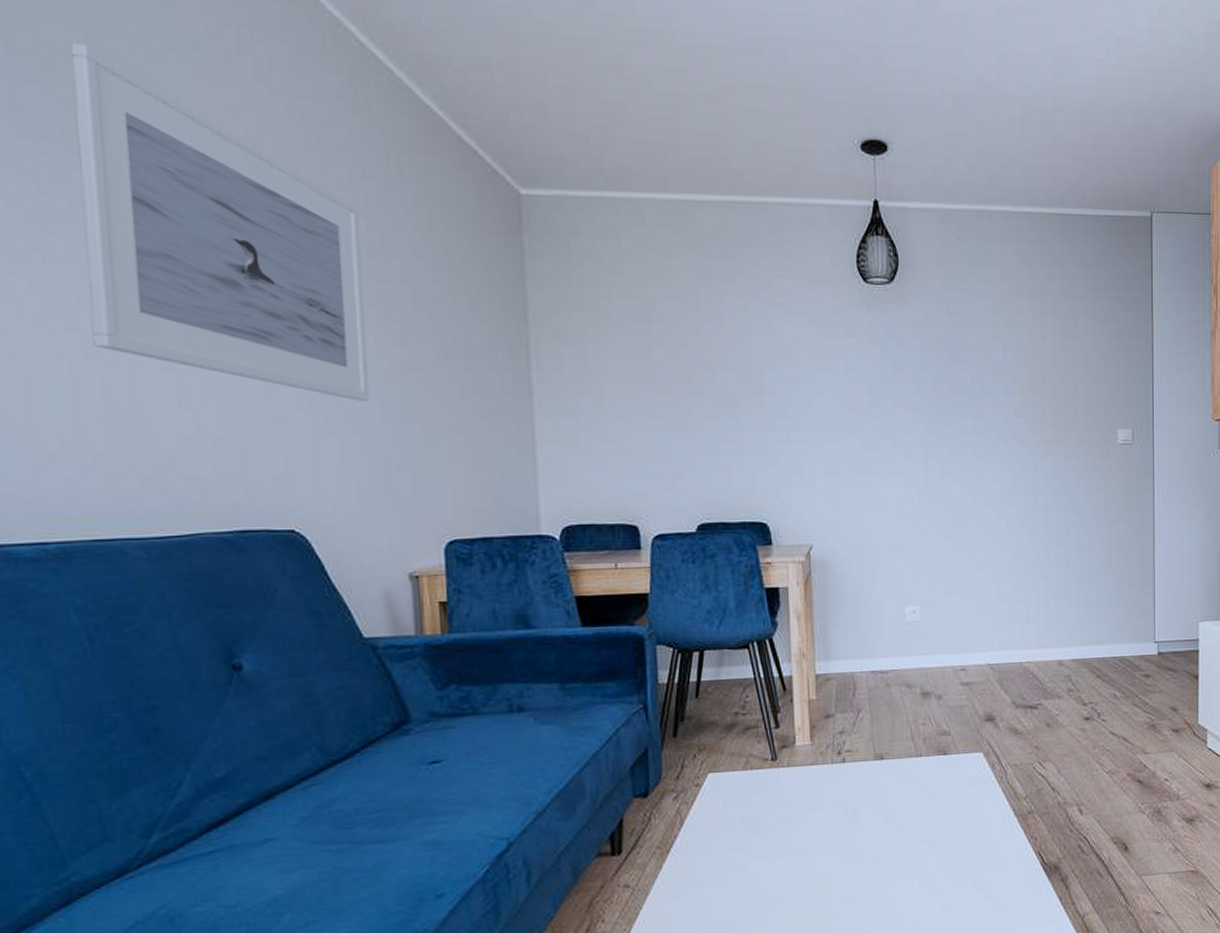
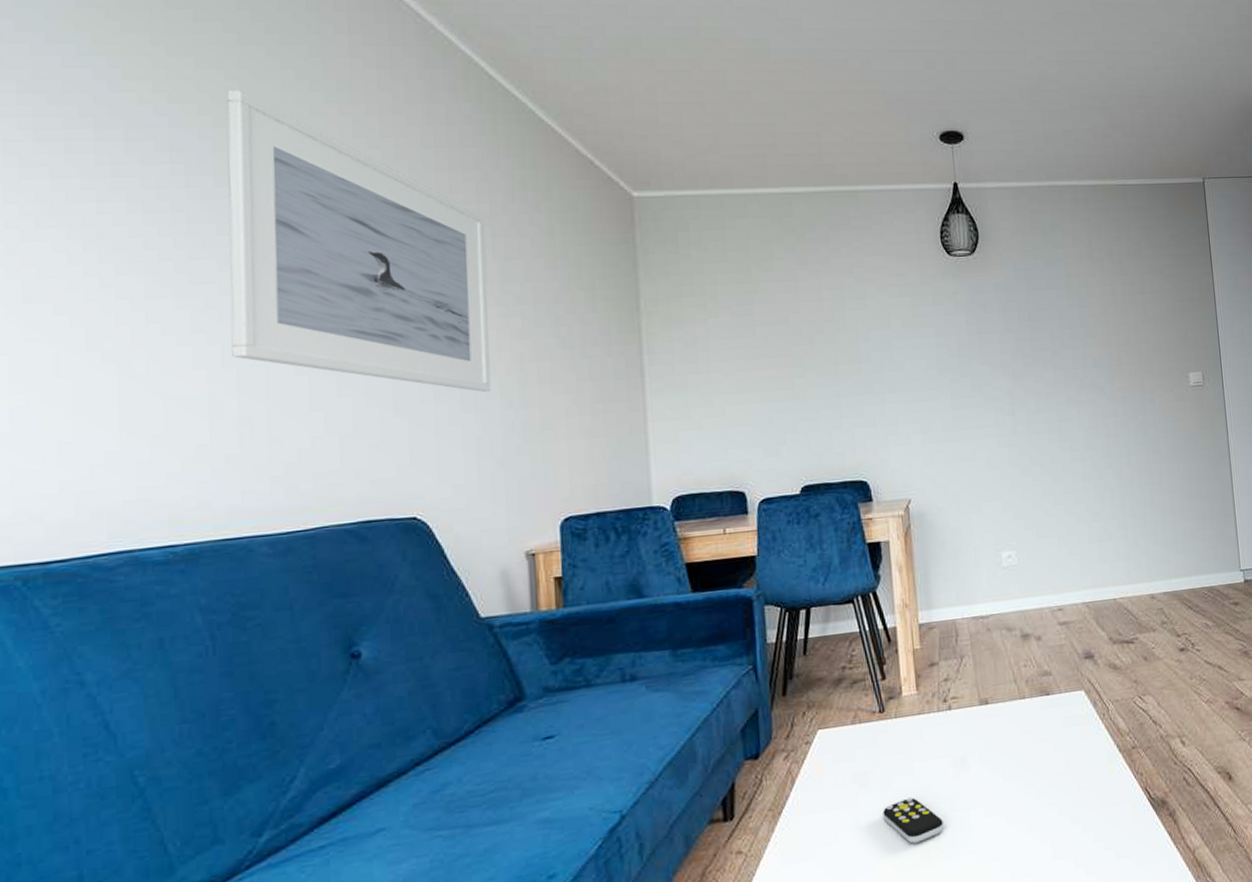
remote control: none [771,845,832,890] -> present [883,797,944,844]

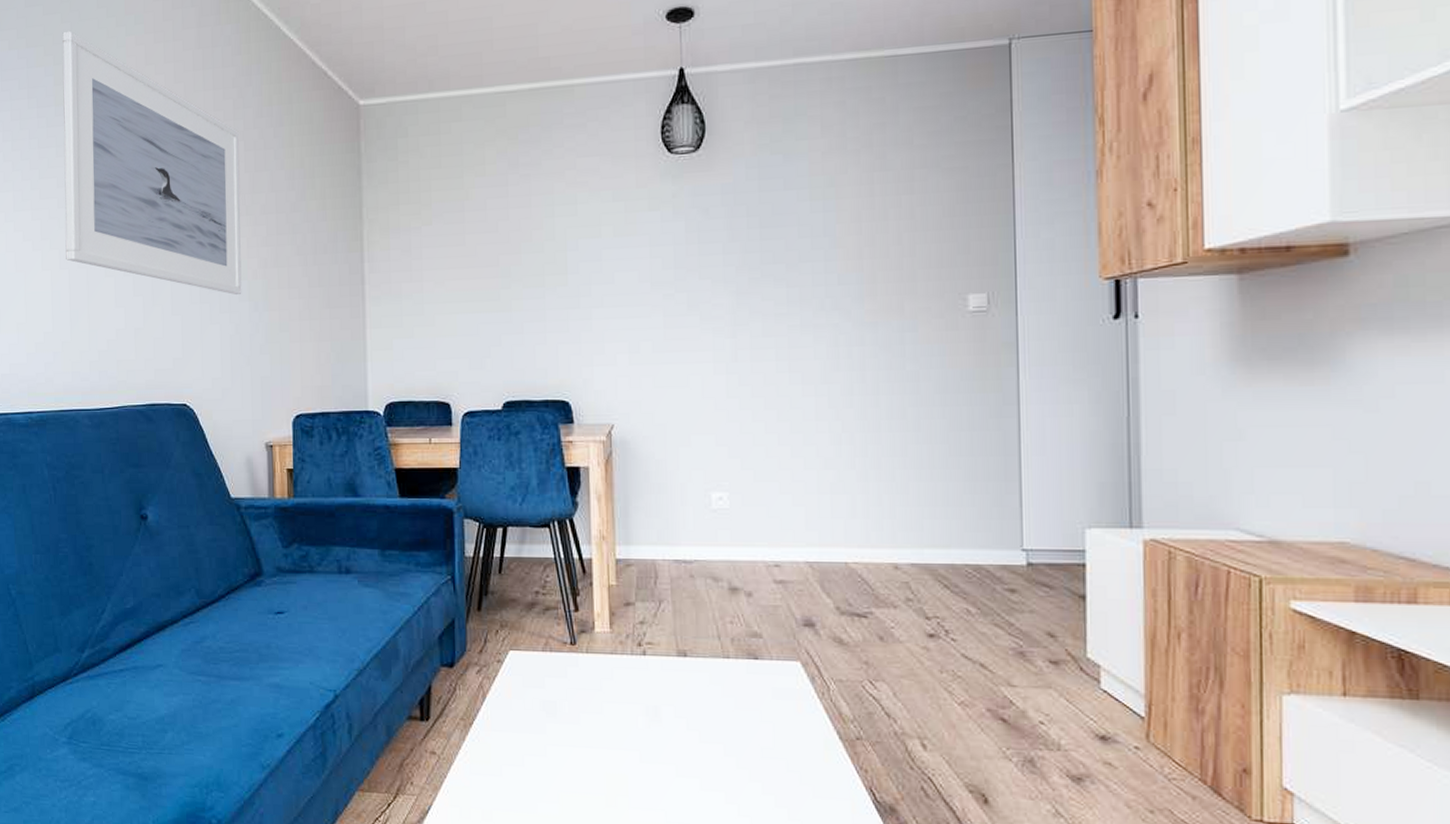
remote control: present [883,797,944,844] -> none [569,737,631,786]

